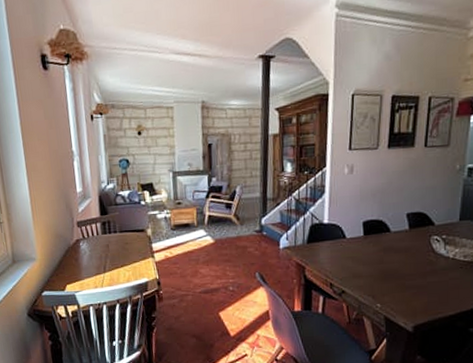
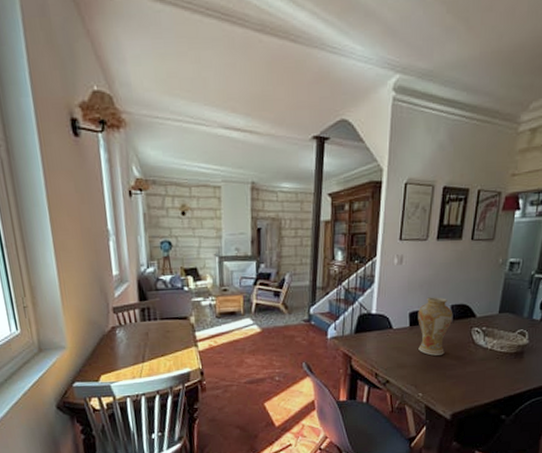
vase: none [372,205,410,265] -> present [418,297,453,356]

